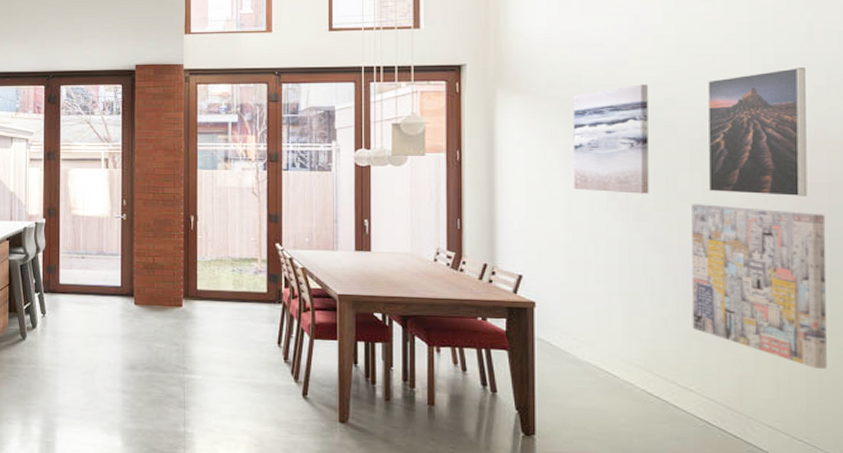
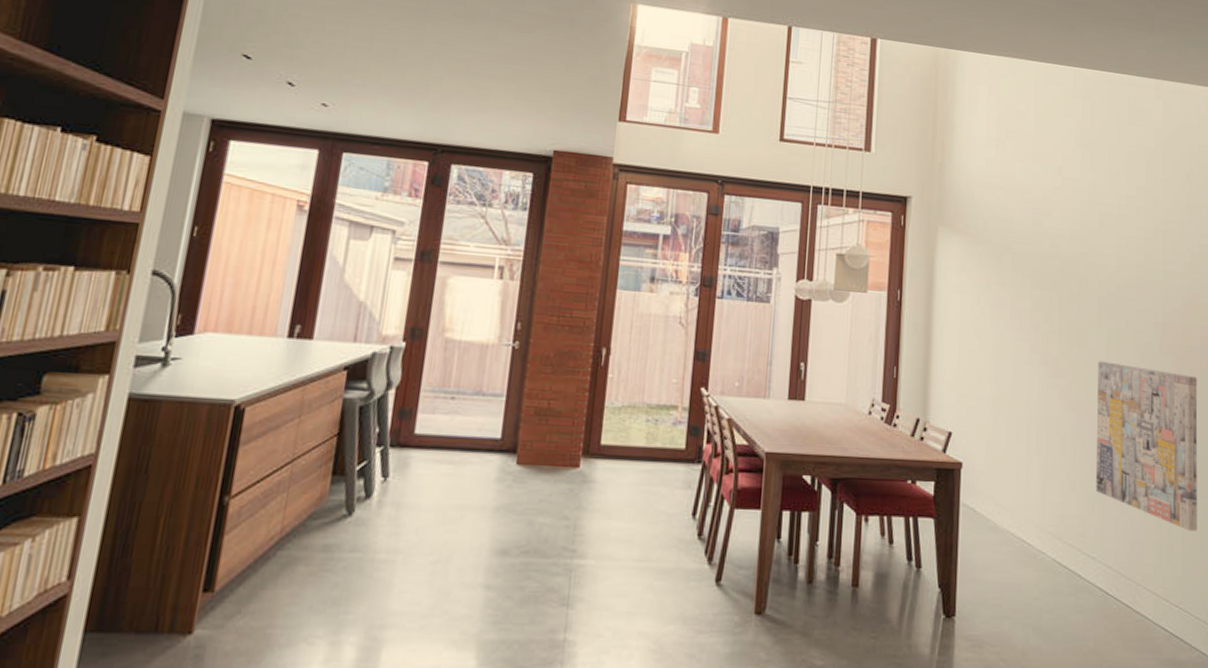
wall art: present [573,84,649,194] -> none [1002,236,1067,349]
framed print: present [707,68,807,197] -> none [1111,234,1185,360]

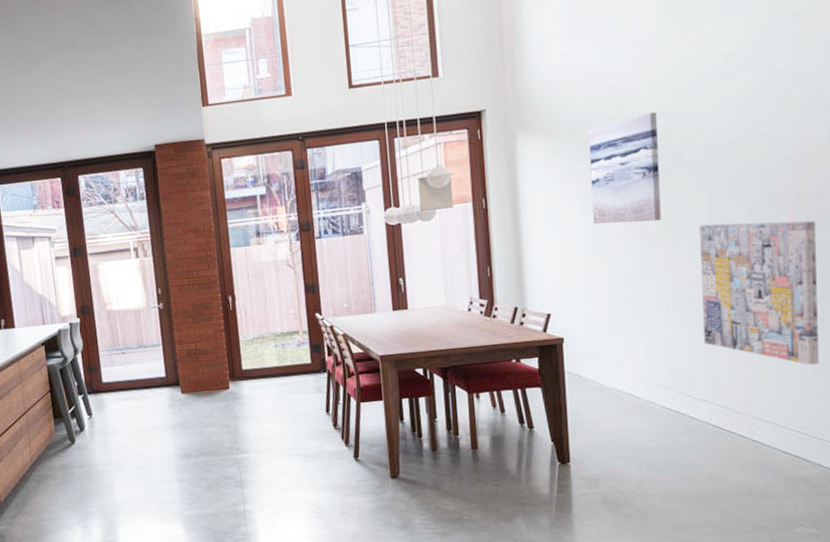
wall art: none [1002,236,1067,349] -> present [588,112,661,224]

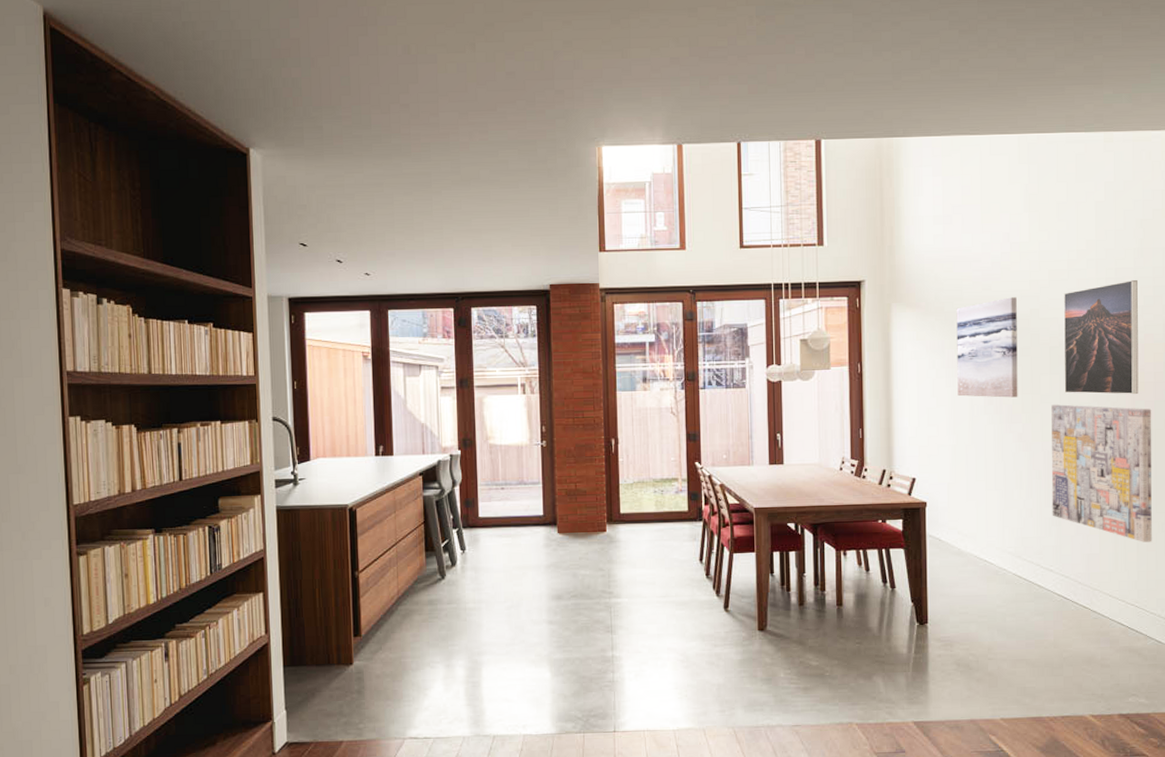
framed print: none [711,80,800,212] -> present [1063,280,1139,395]

